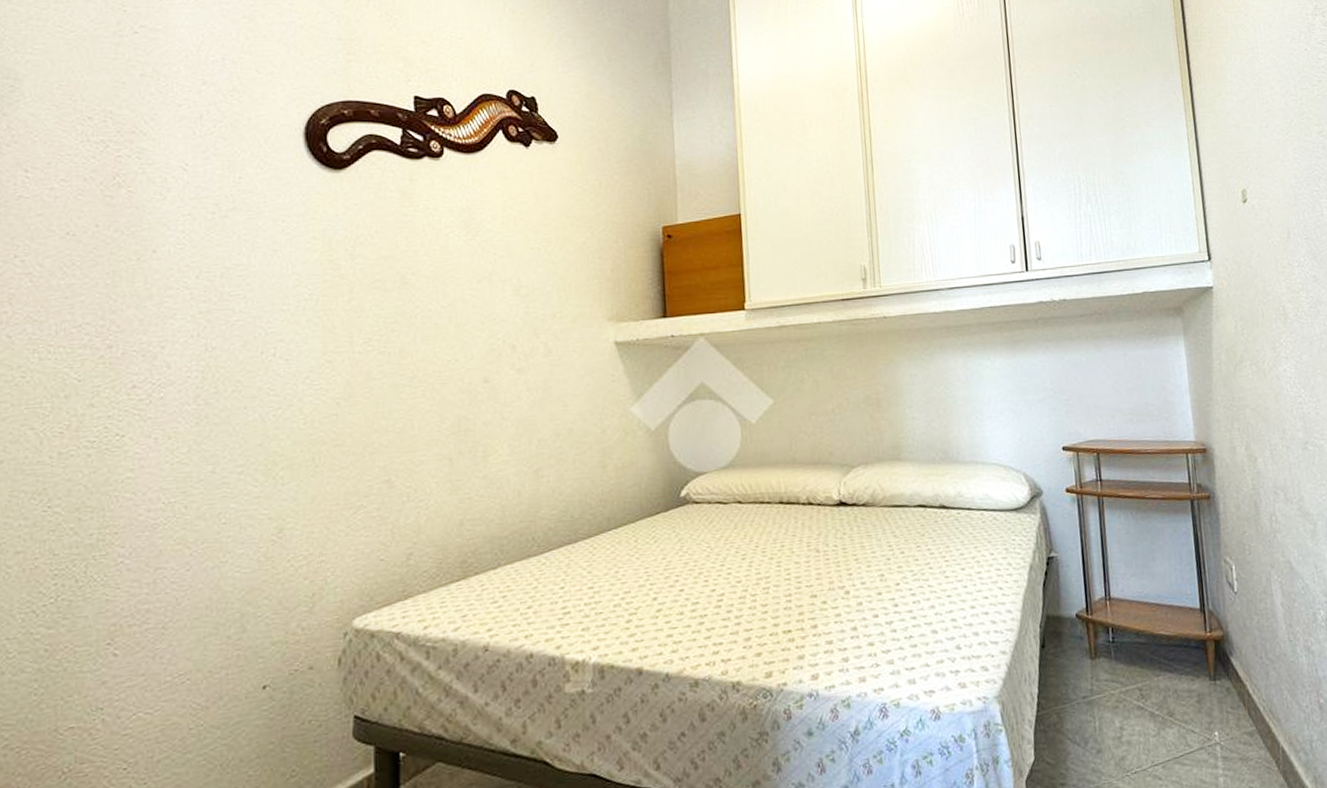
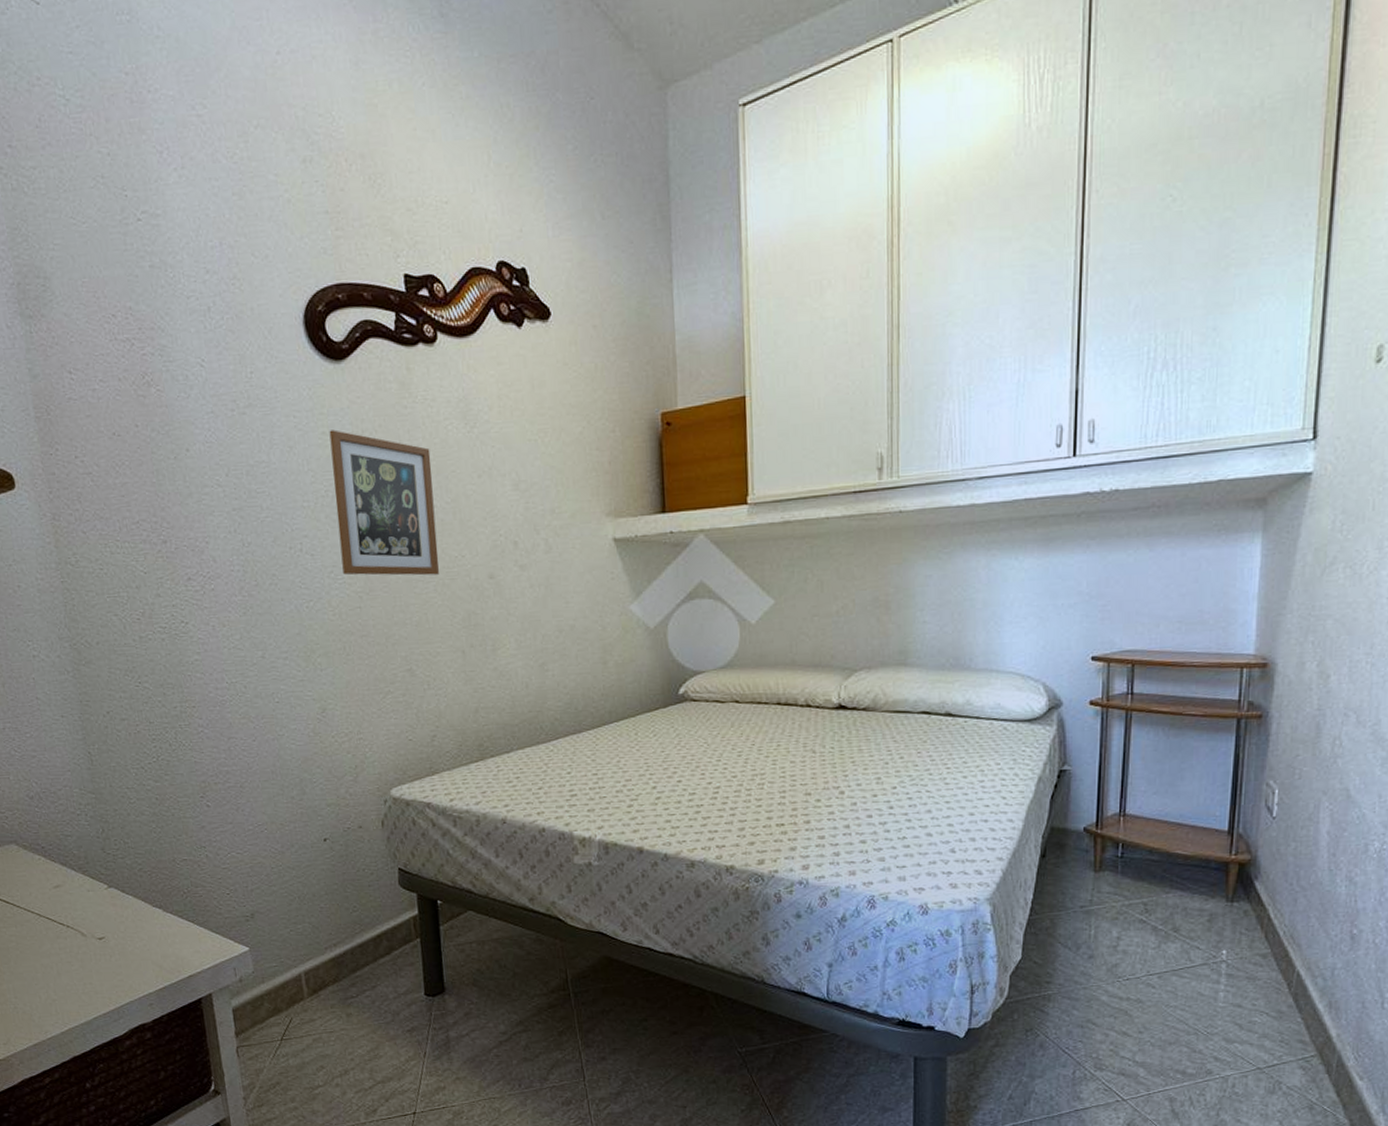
picture frame: none [319,234,430,381] -> present [329,429,439,576]

